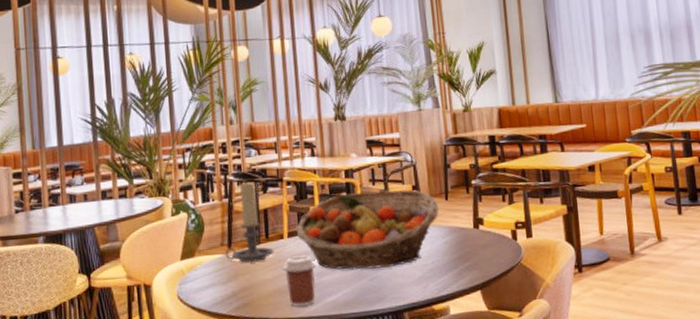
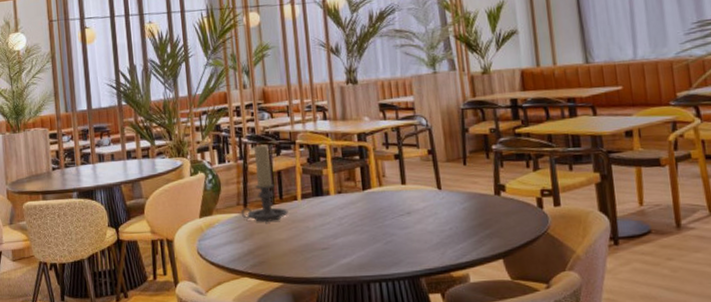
coffee cup: present [282,255,317,307] -> none [296,217,331,267]
fruit basket: present [296,190,439,270] -> none [309,154,457,233]

